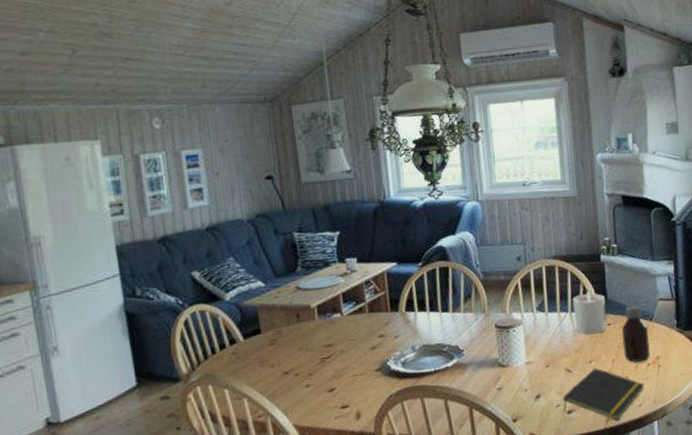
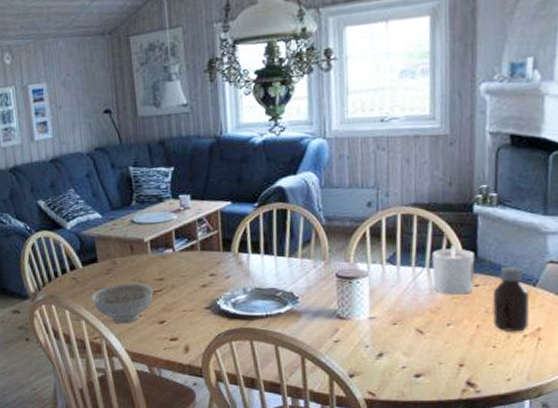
decorative bowl: none [254,351,322,398] -> present [91,282,153,324]
notepad: present [562,368,645,420] -> none [410,332,517,392]

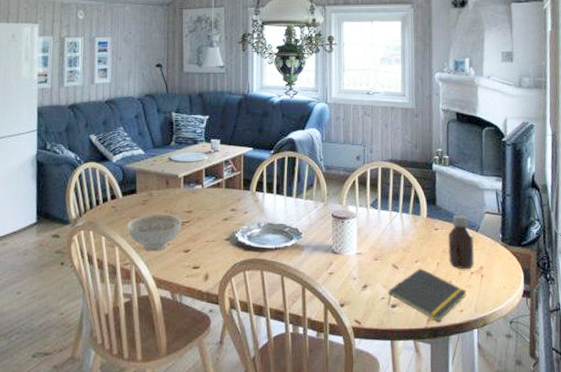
notepad: none [410,332,517,392] -> present [388,268,467,322]
candle: present [432,245,475,295] -> none [403,195,435,236]

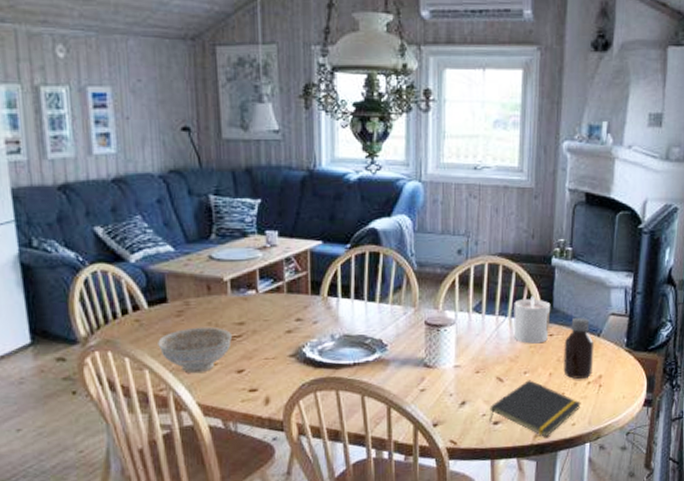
candle: none [403,195,435,236] -> present [513,296,551,344]

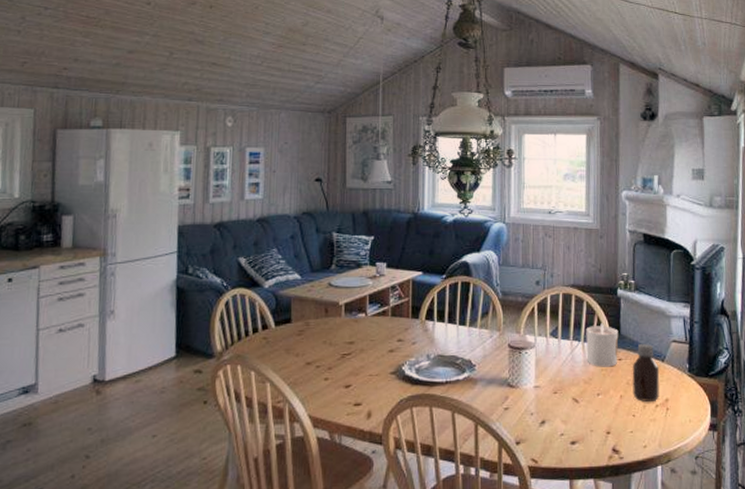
decorative bowl: present [158,326,232,374] -> none [280,345,342,388]
notepad: present [489,380,581,437] -> none [567,401,651,459]

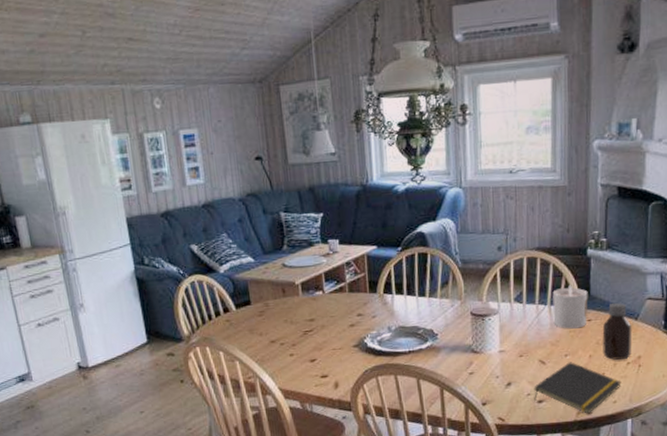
notepad: none [567,401,651,459] -> present [534,362,622,414]

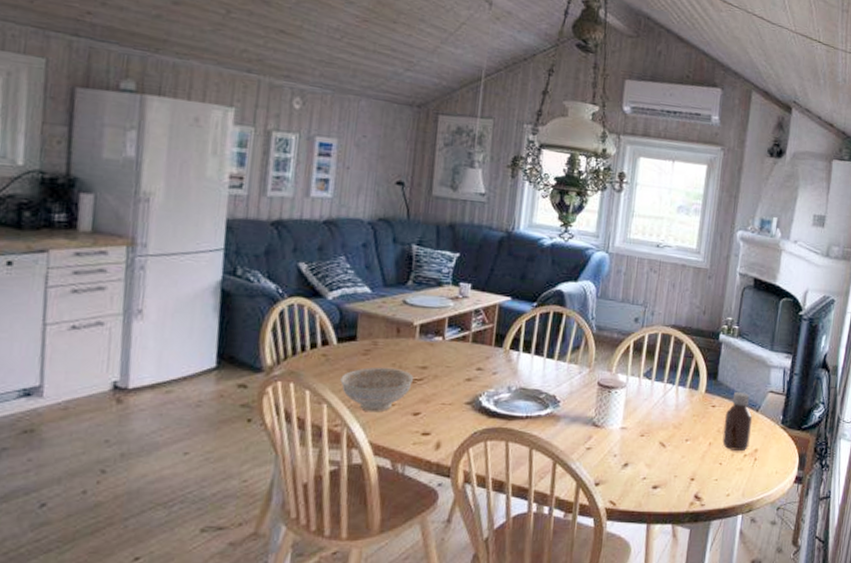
decorative bowl: none [245,323,305,364] -> present [340,367,413,413]
notepad: present [534,362,622,414] -> none [649,448,737,506]
candle: present [552,285,588,329] -> none [679,368,716,413]

